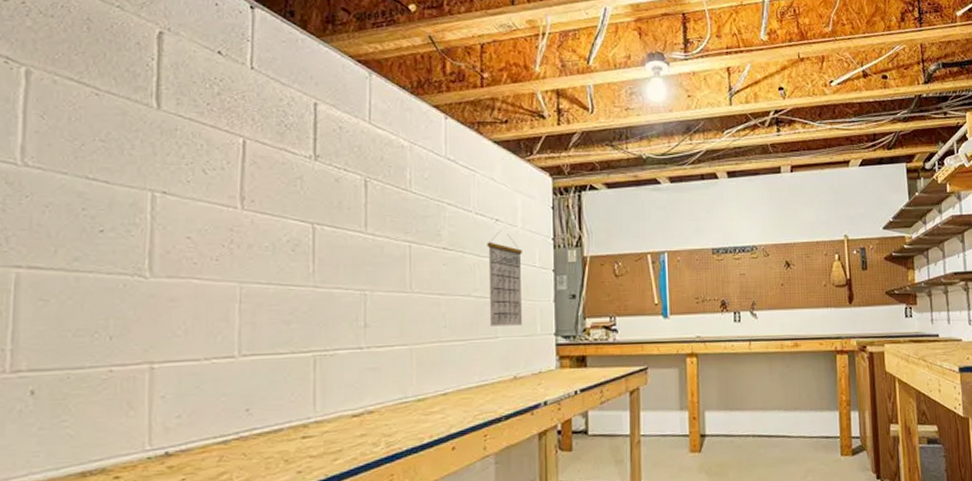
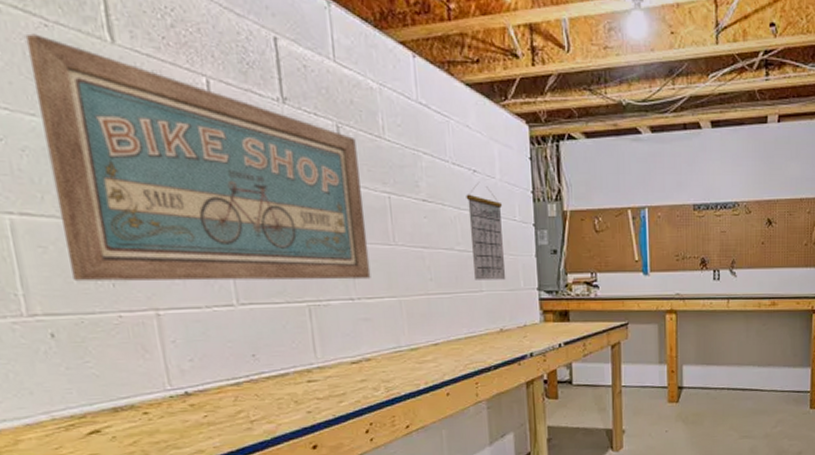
wall art: none [69,101,383,335] -> present [25,33,371,282]

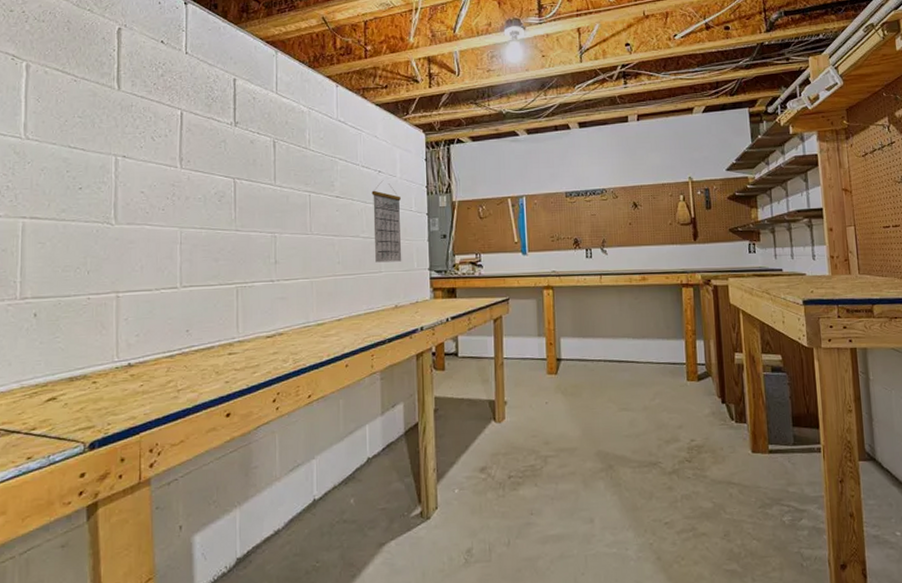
wall art: present [25,33,371,282] -> none [59,87,290,270]

